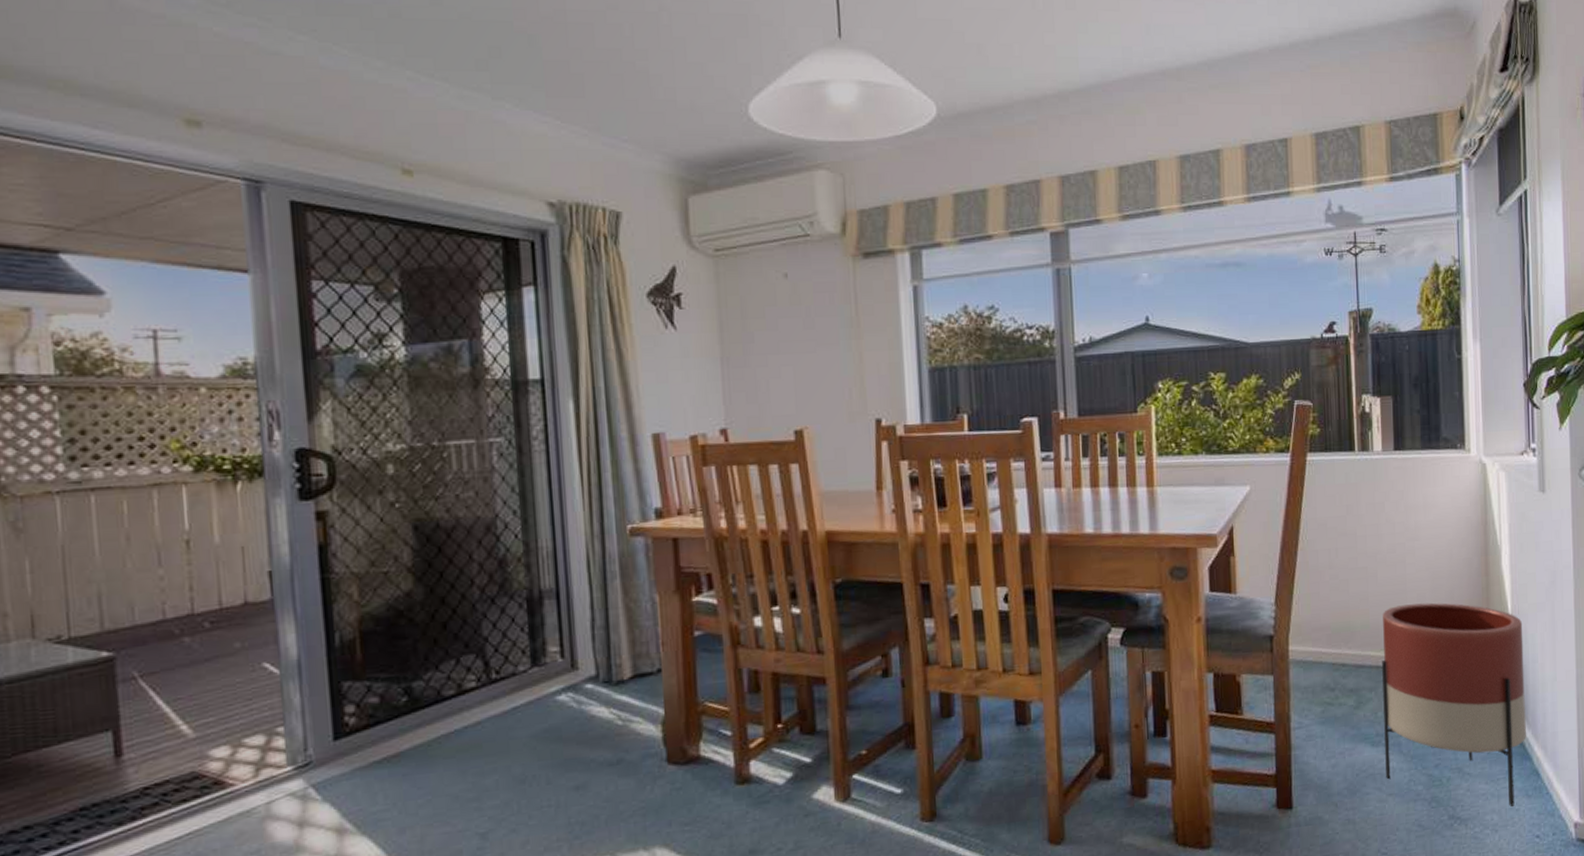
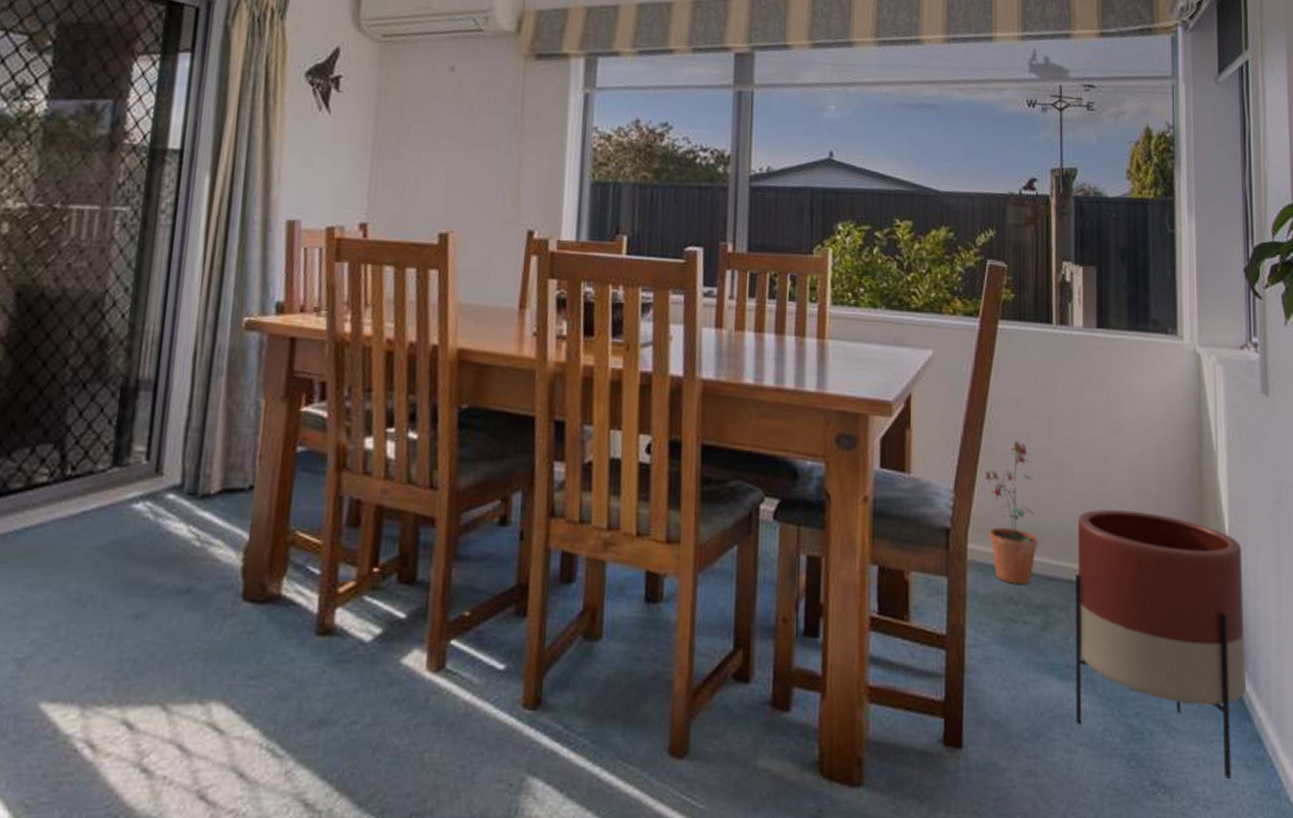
potted plant: none [1301,555,1350,675] -> present [985,440,1039,584]

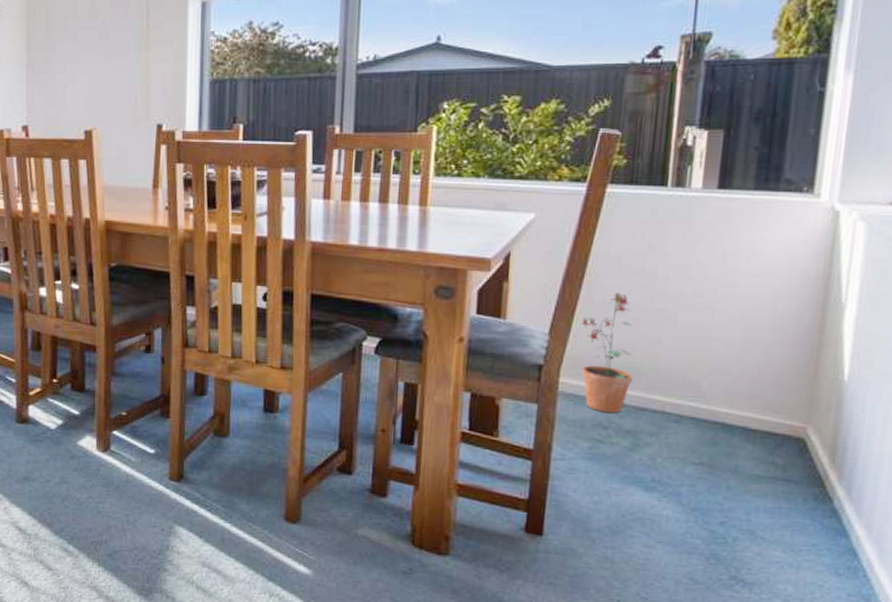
planter: present [1076,510,1247,780] -> none [657,353,862,582]

